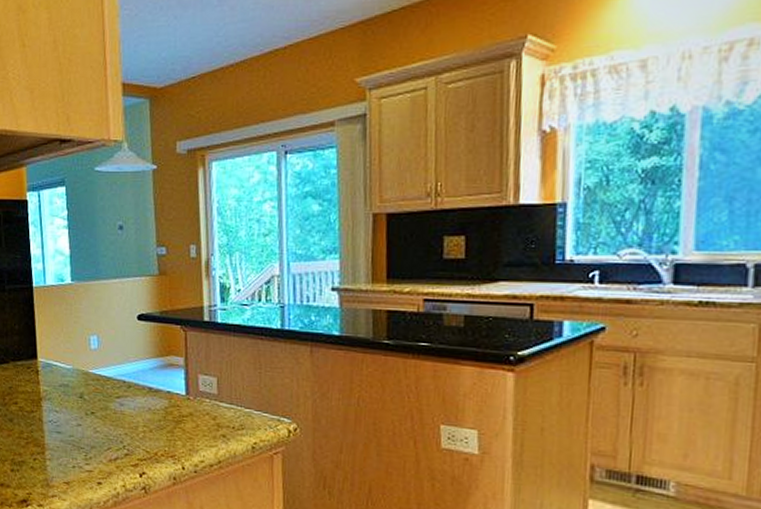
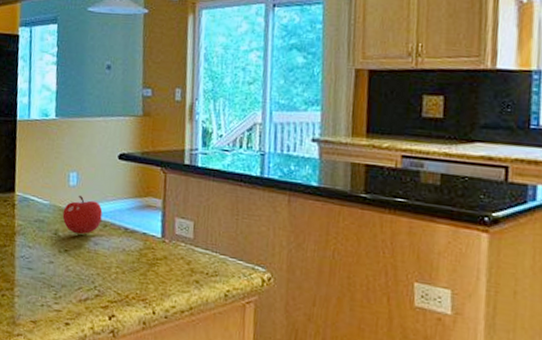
apple: none [86,357,126,397] -> present [62,194,103,235]

